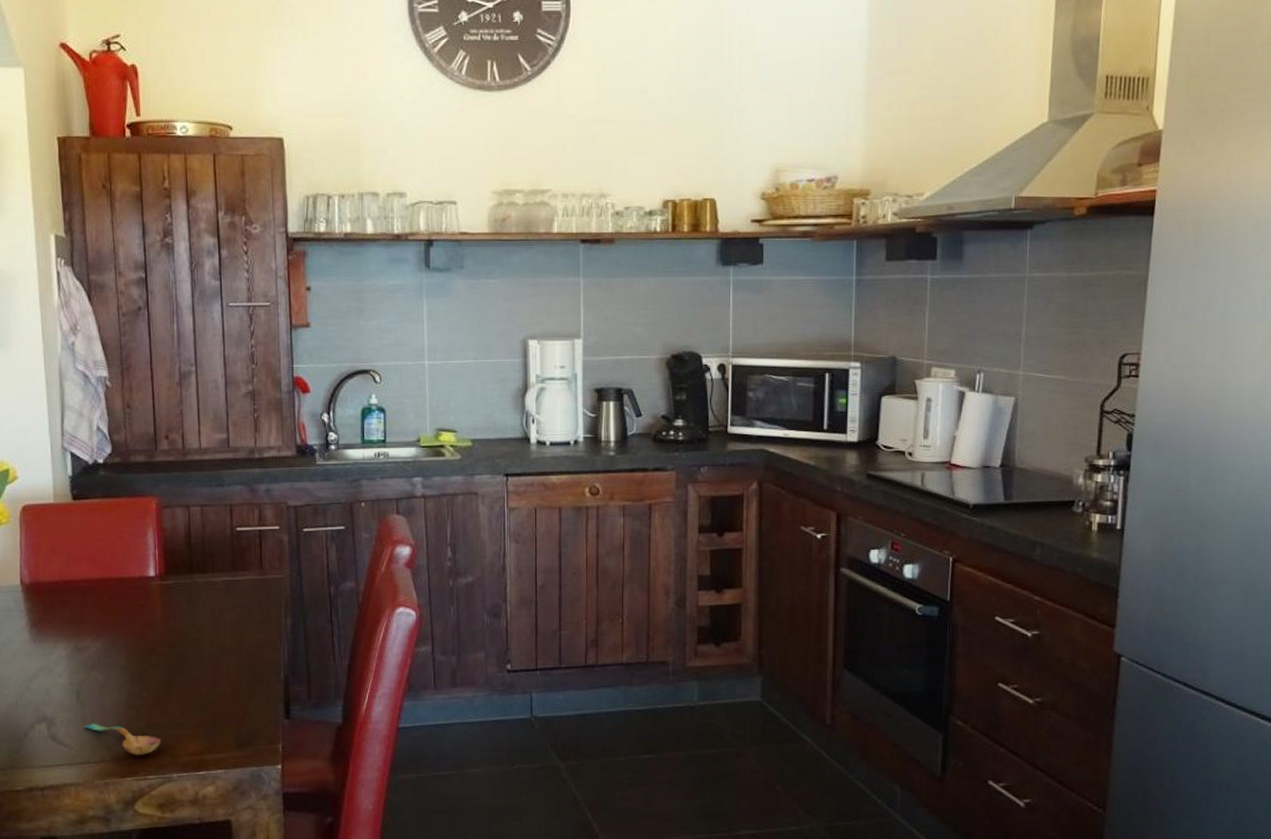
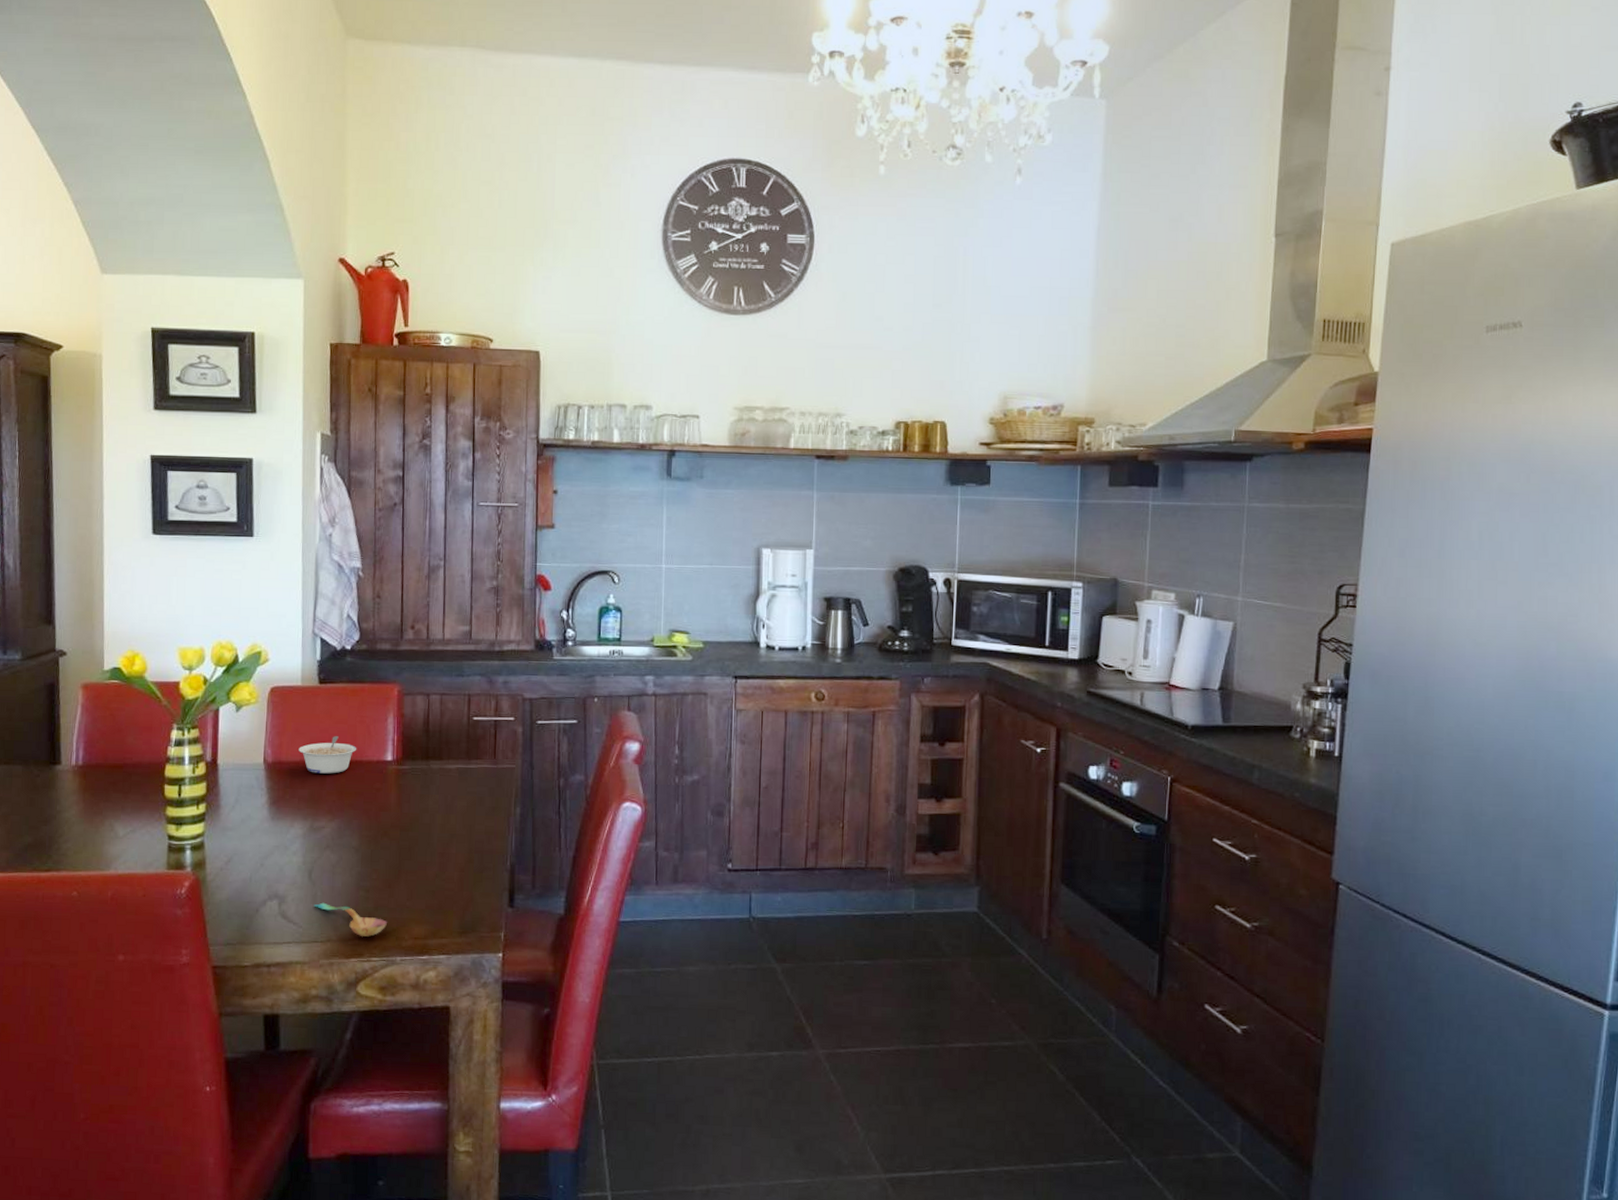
legume: none [56,553,117,593] -> present [299,736,357,774]

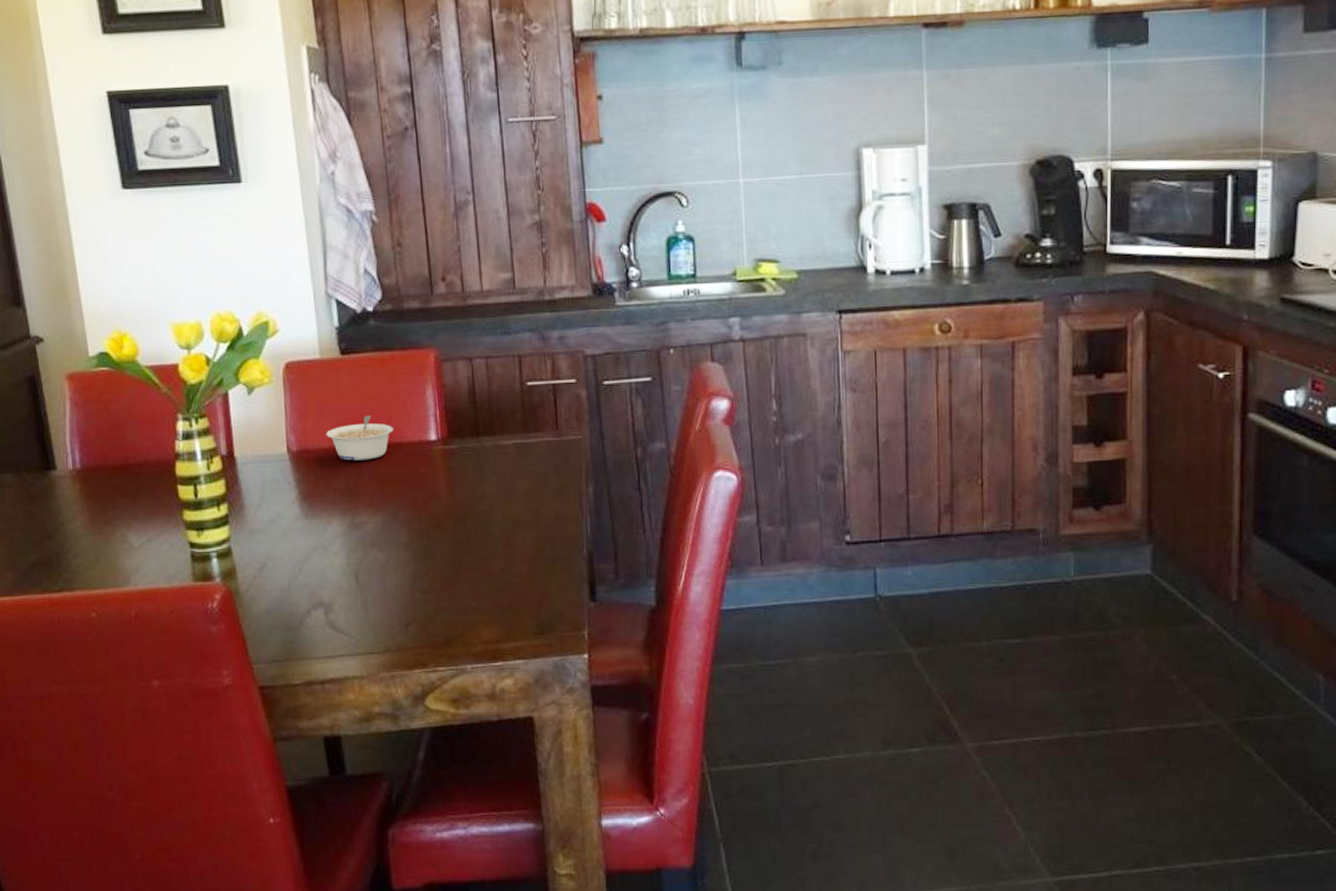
soupspoon: present [314,902,388,937] -> none [365,608,452,645]

